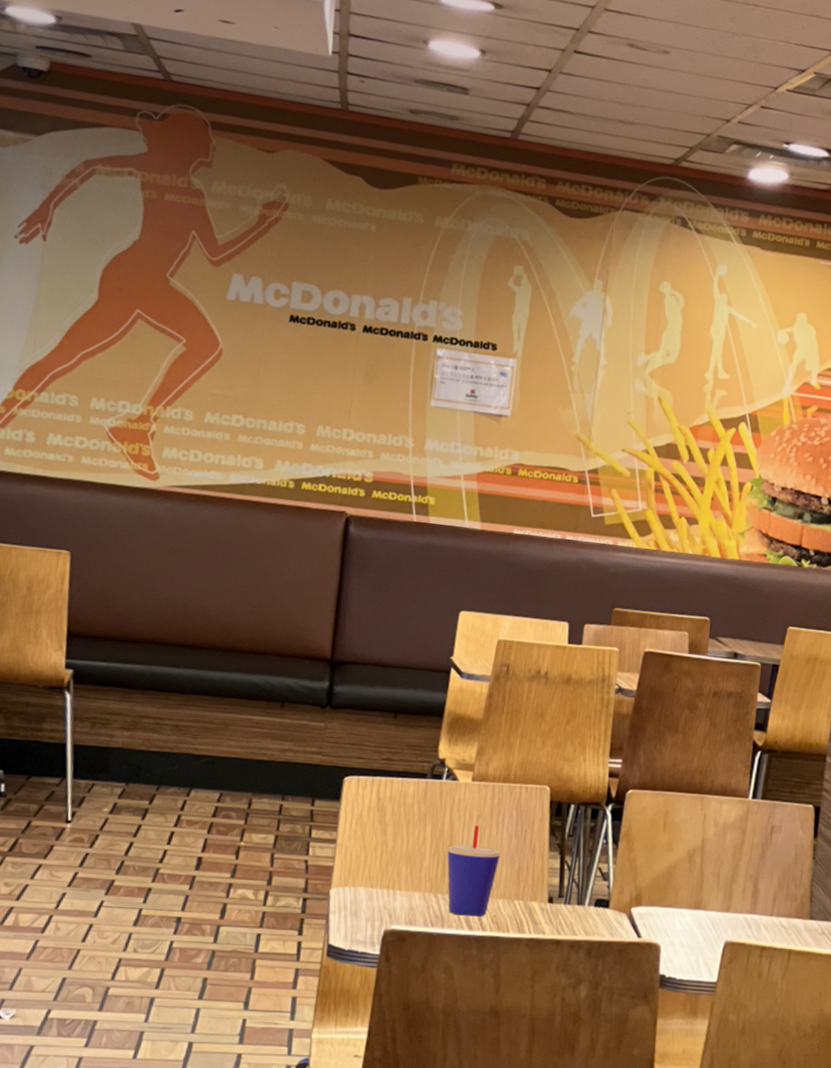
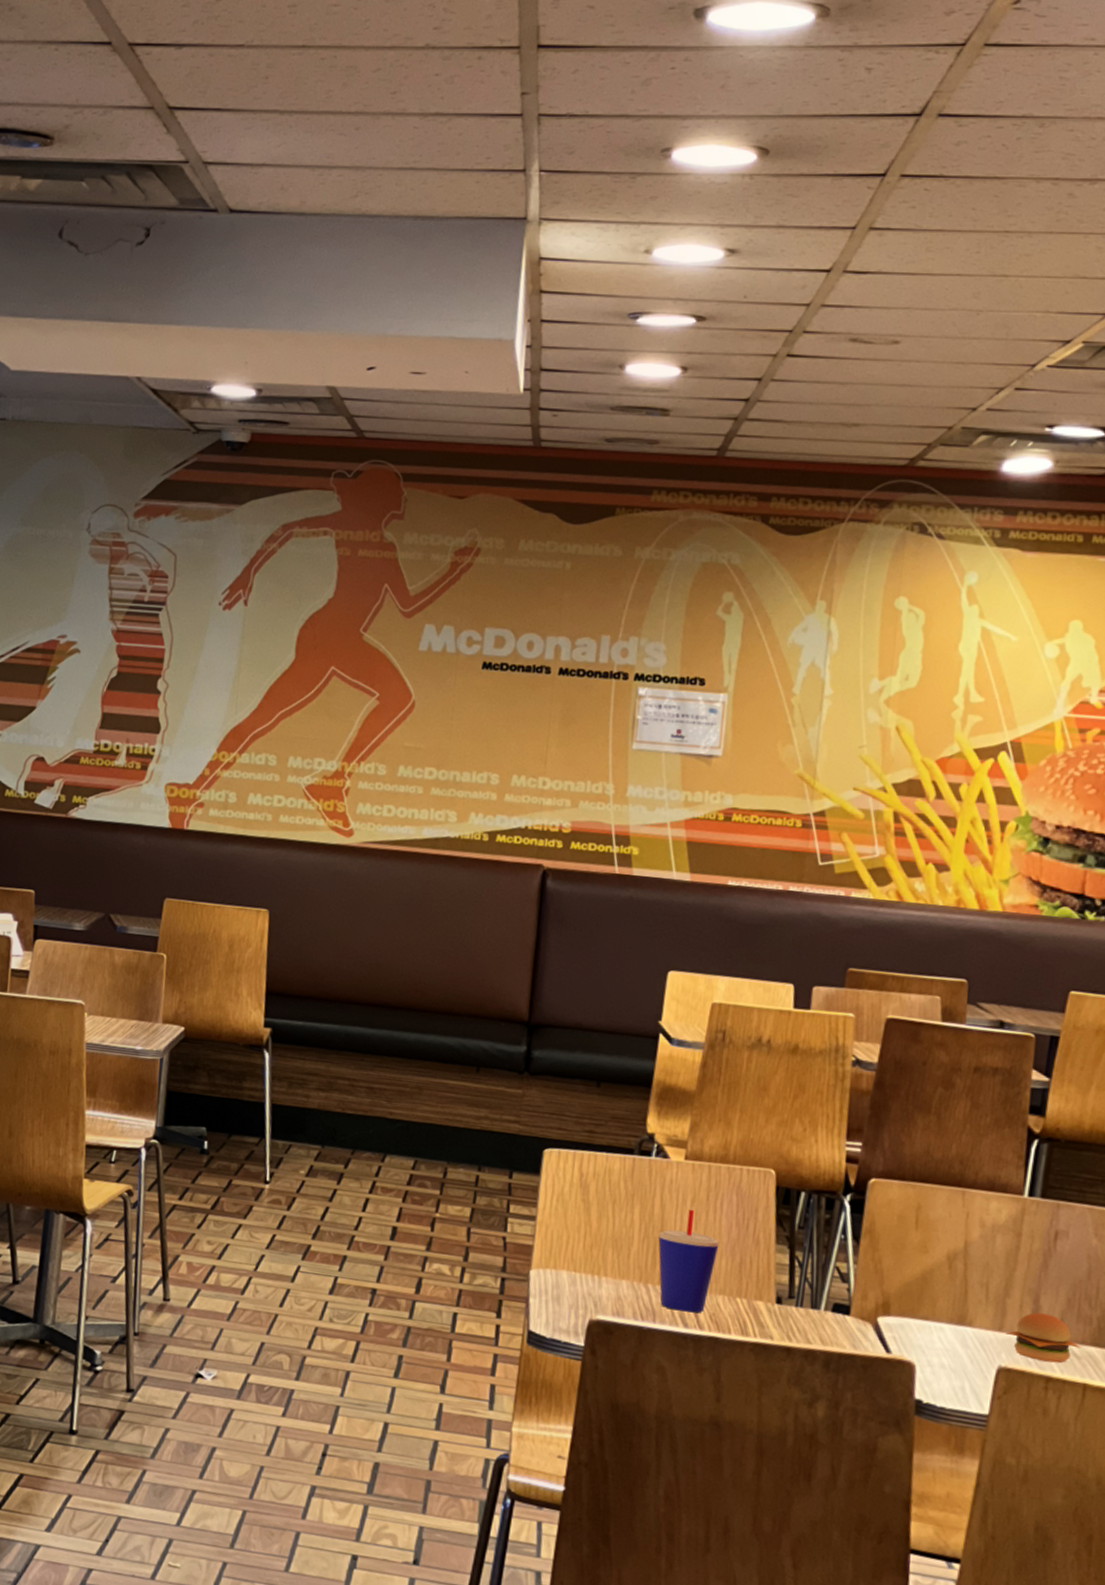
hamburger: none [731,894,788,935] -> present [1005,1312,1080,1363]

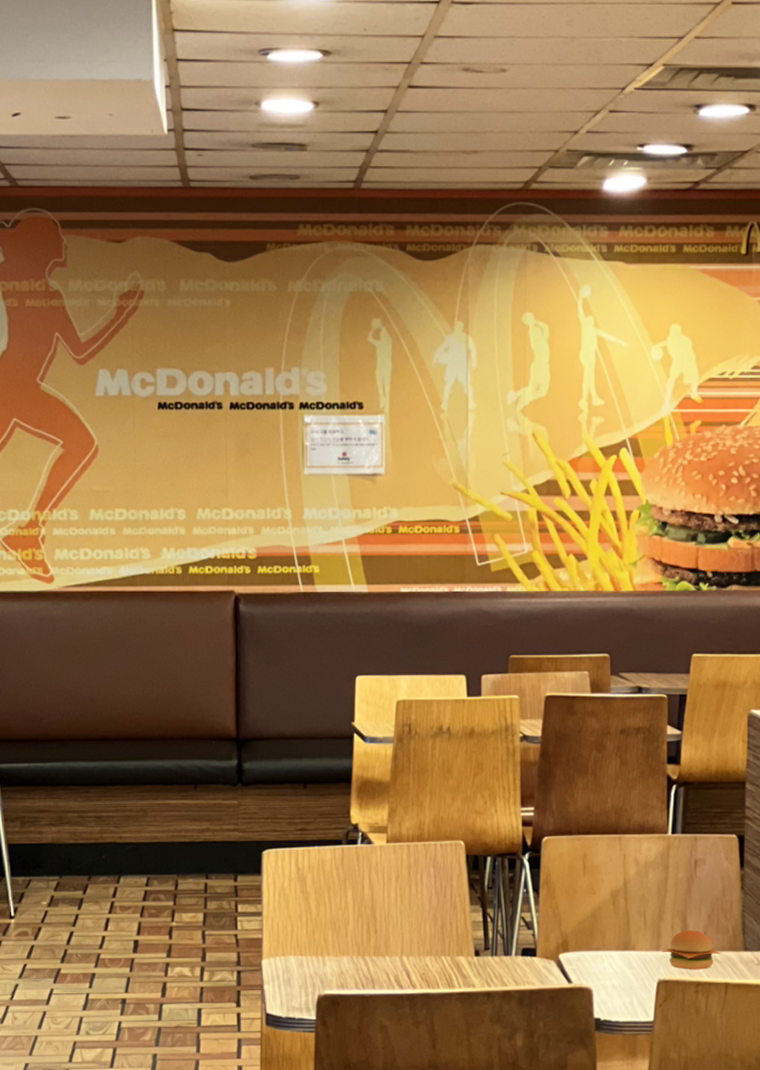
beverage cup: present [658,1209,720,1313] -> none [371,885,423,976]

